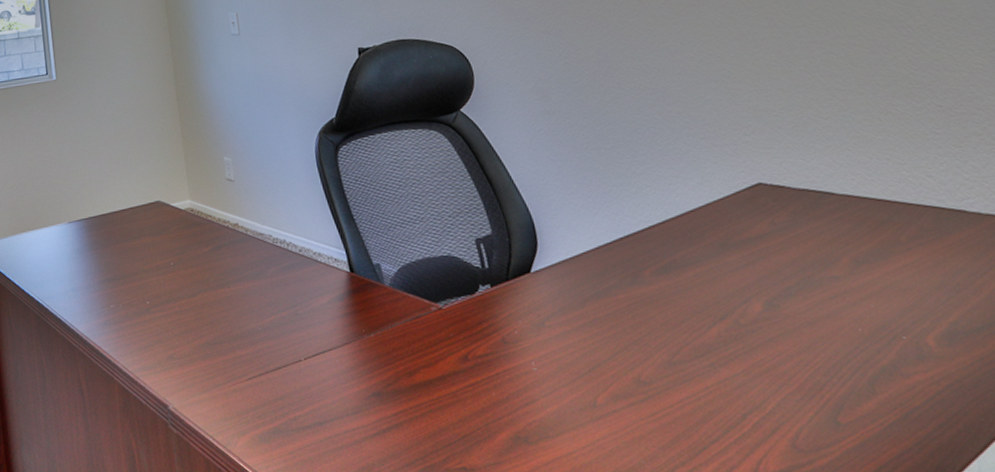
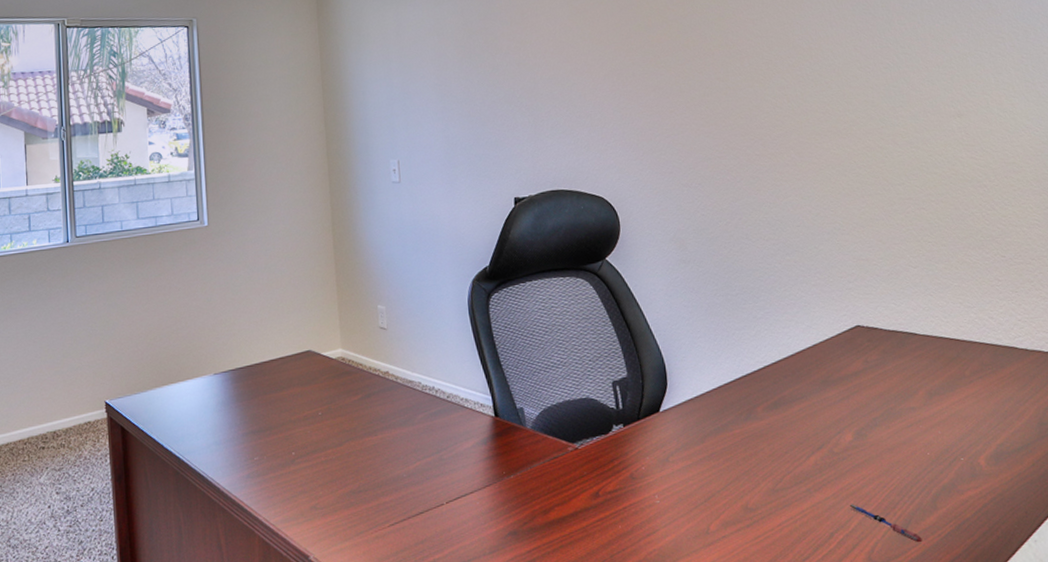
pen: none [764,383,861,432] -> present [849,504,924,543]

